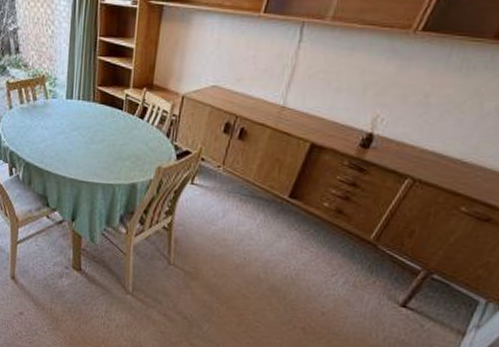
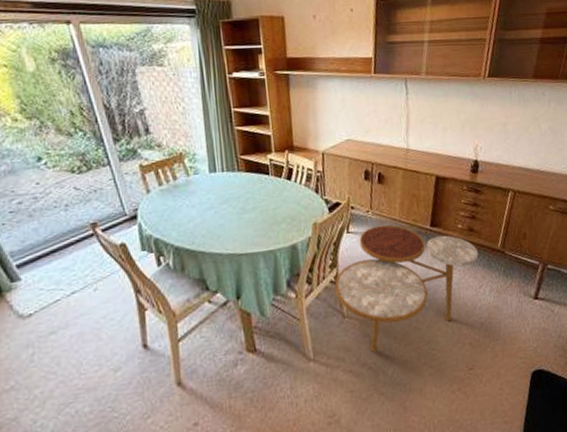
side table: none [166,183,342,305] -> present [335,224,478,353]

